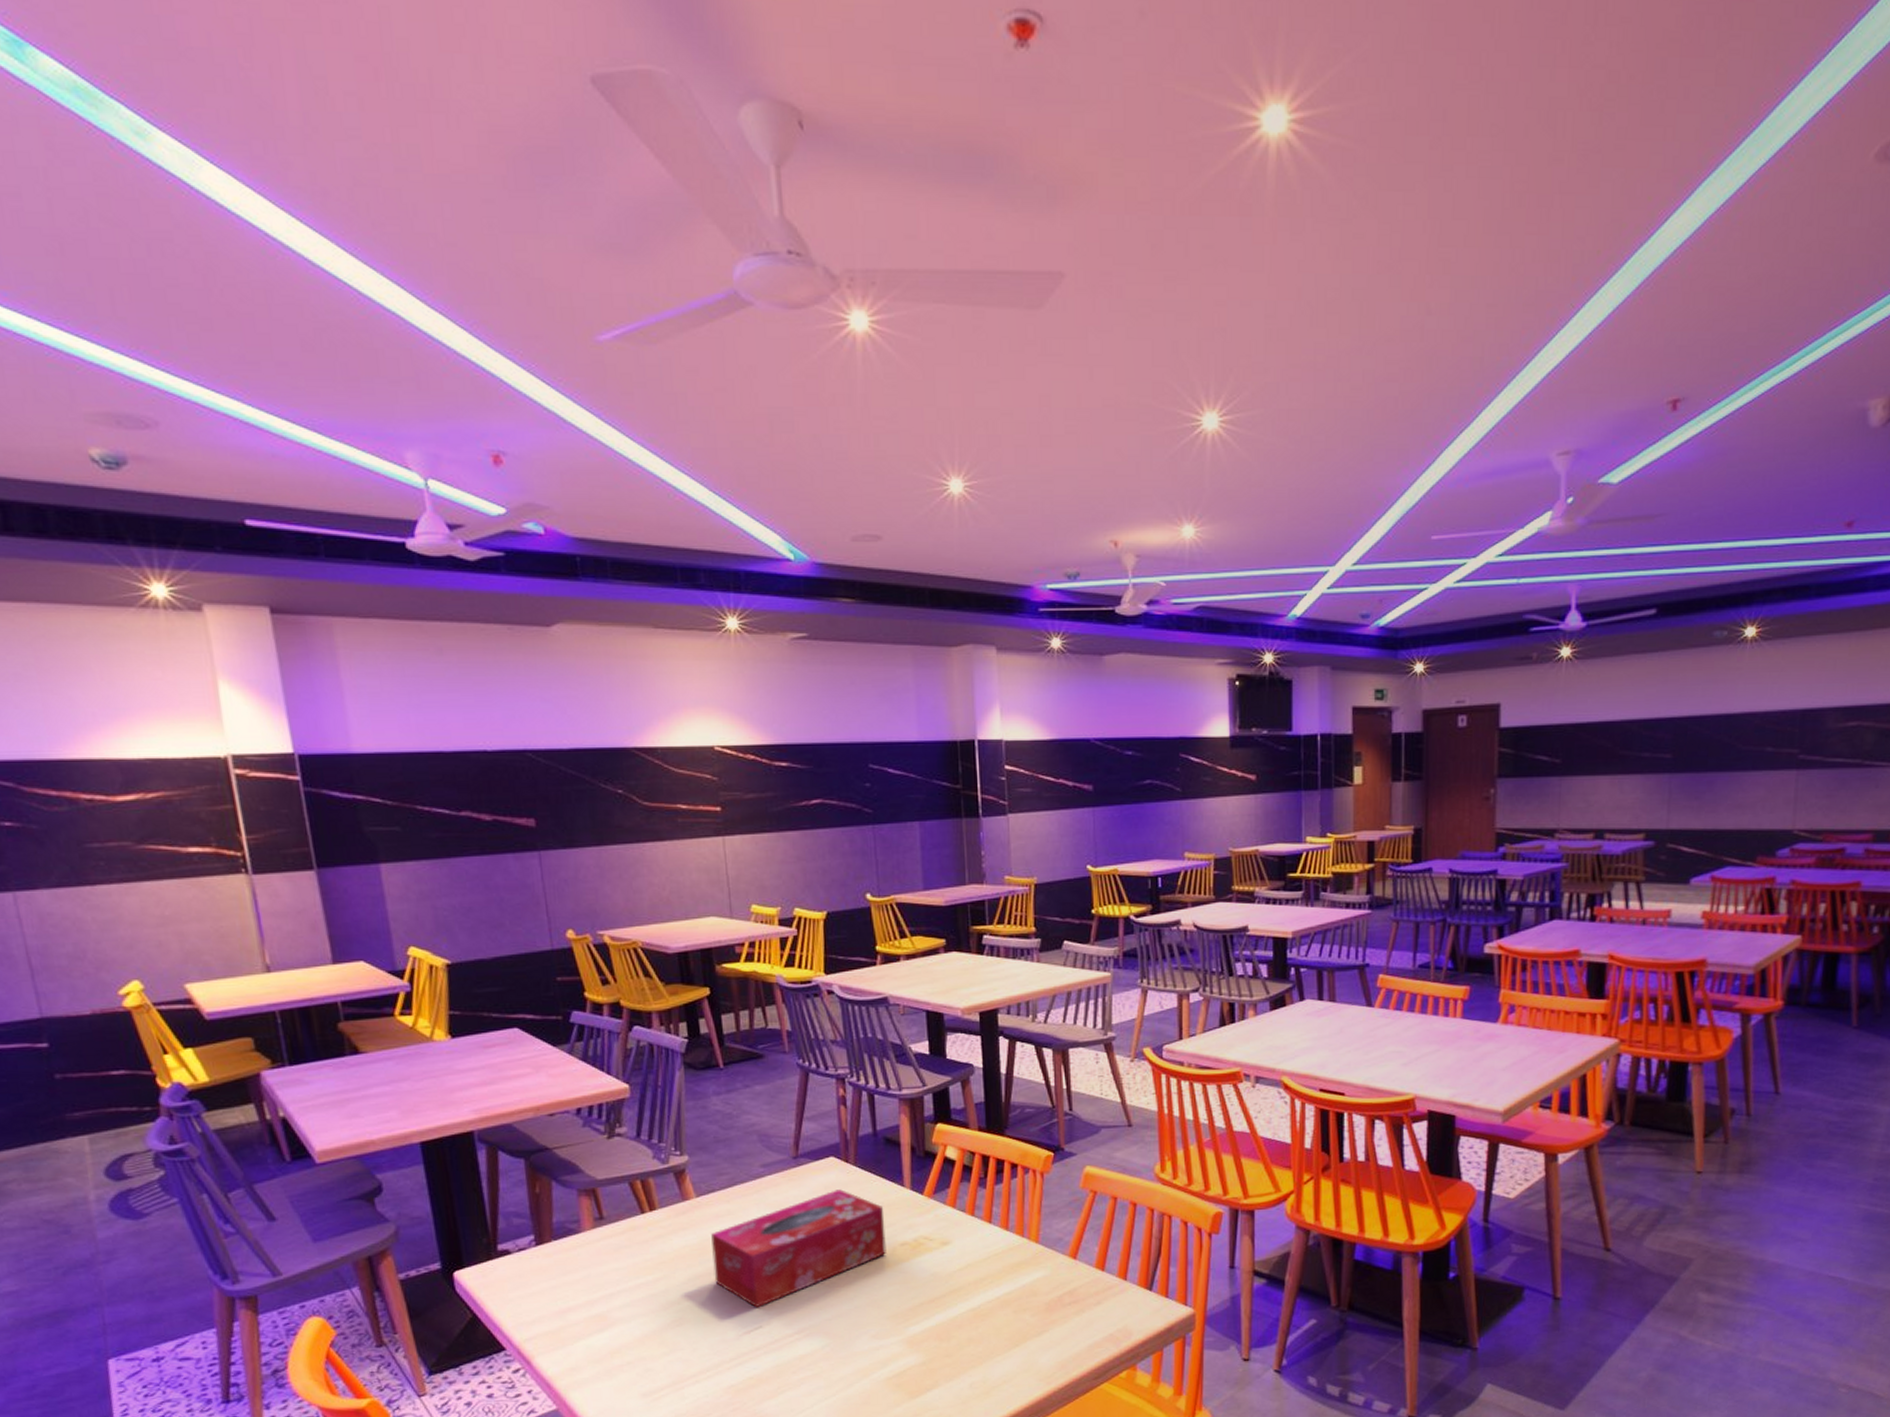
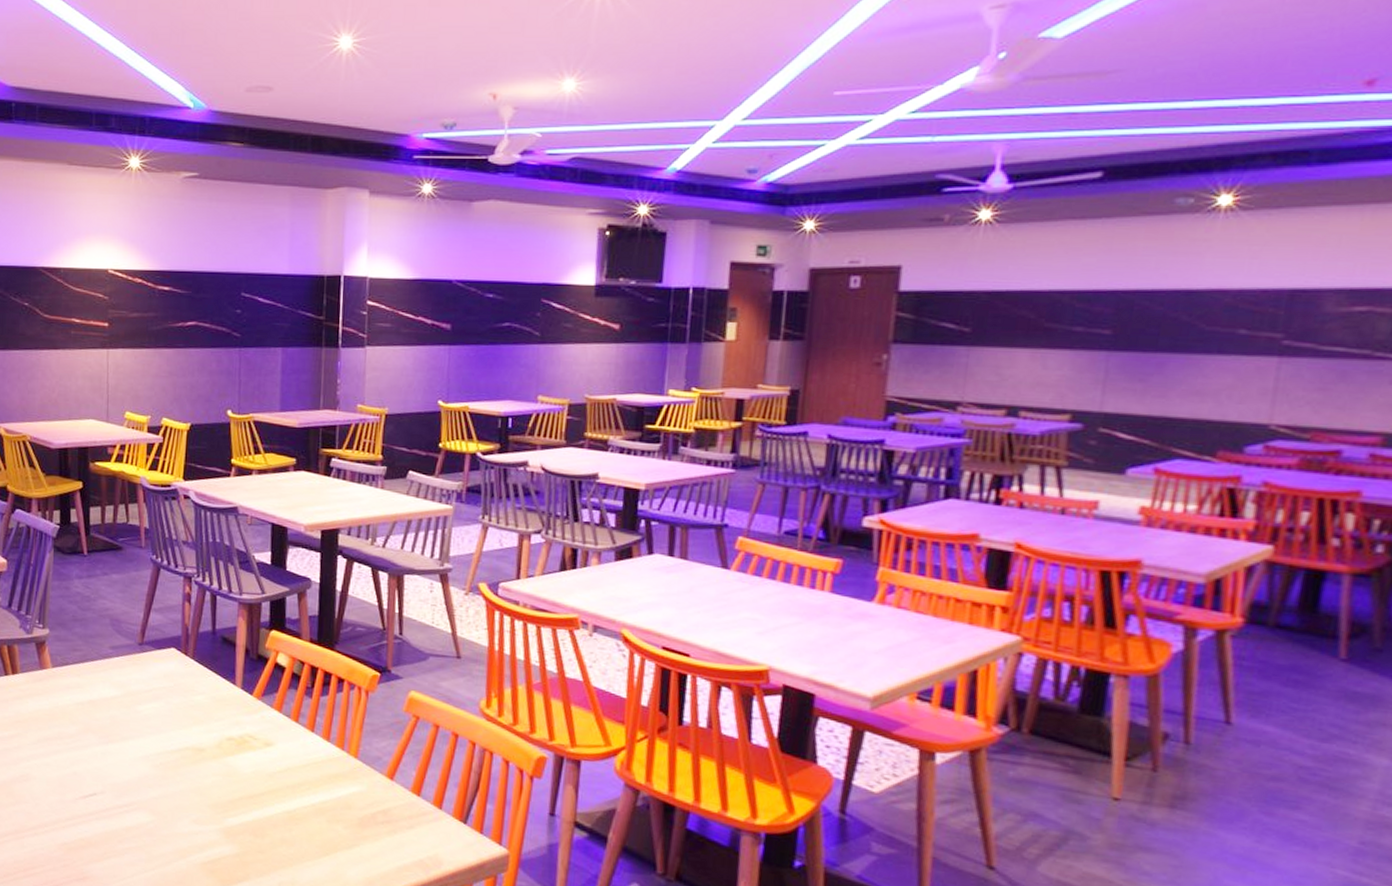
tissue box: present [711,1189,886,1308] -> none [60,679,215,777]

